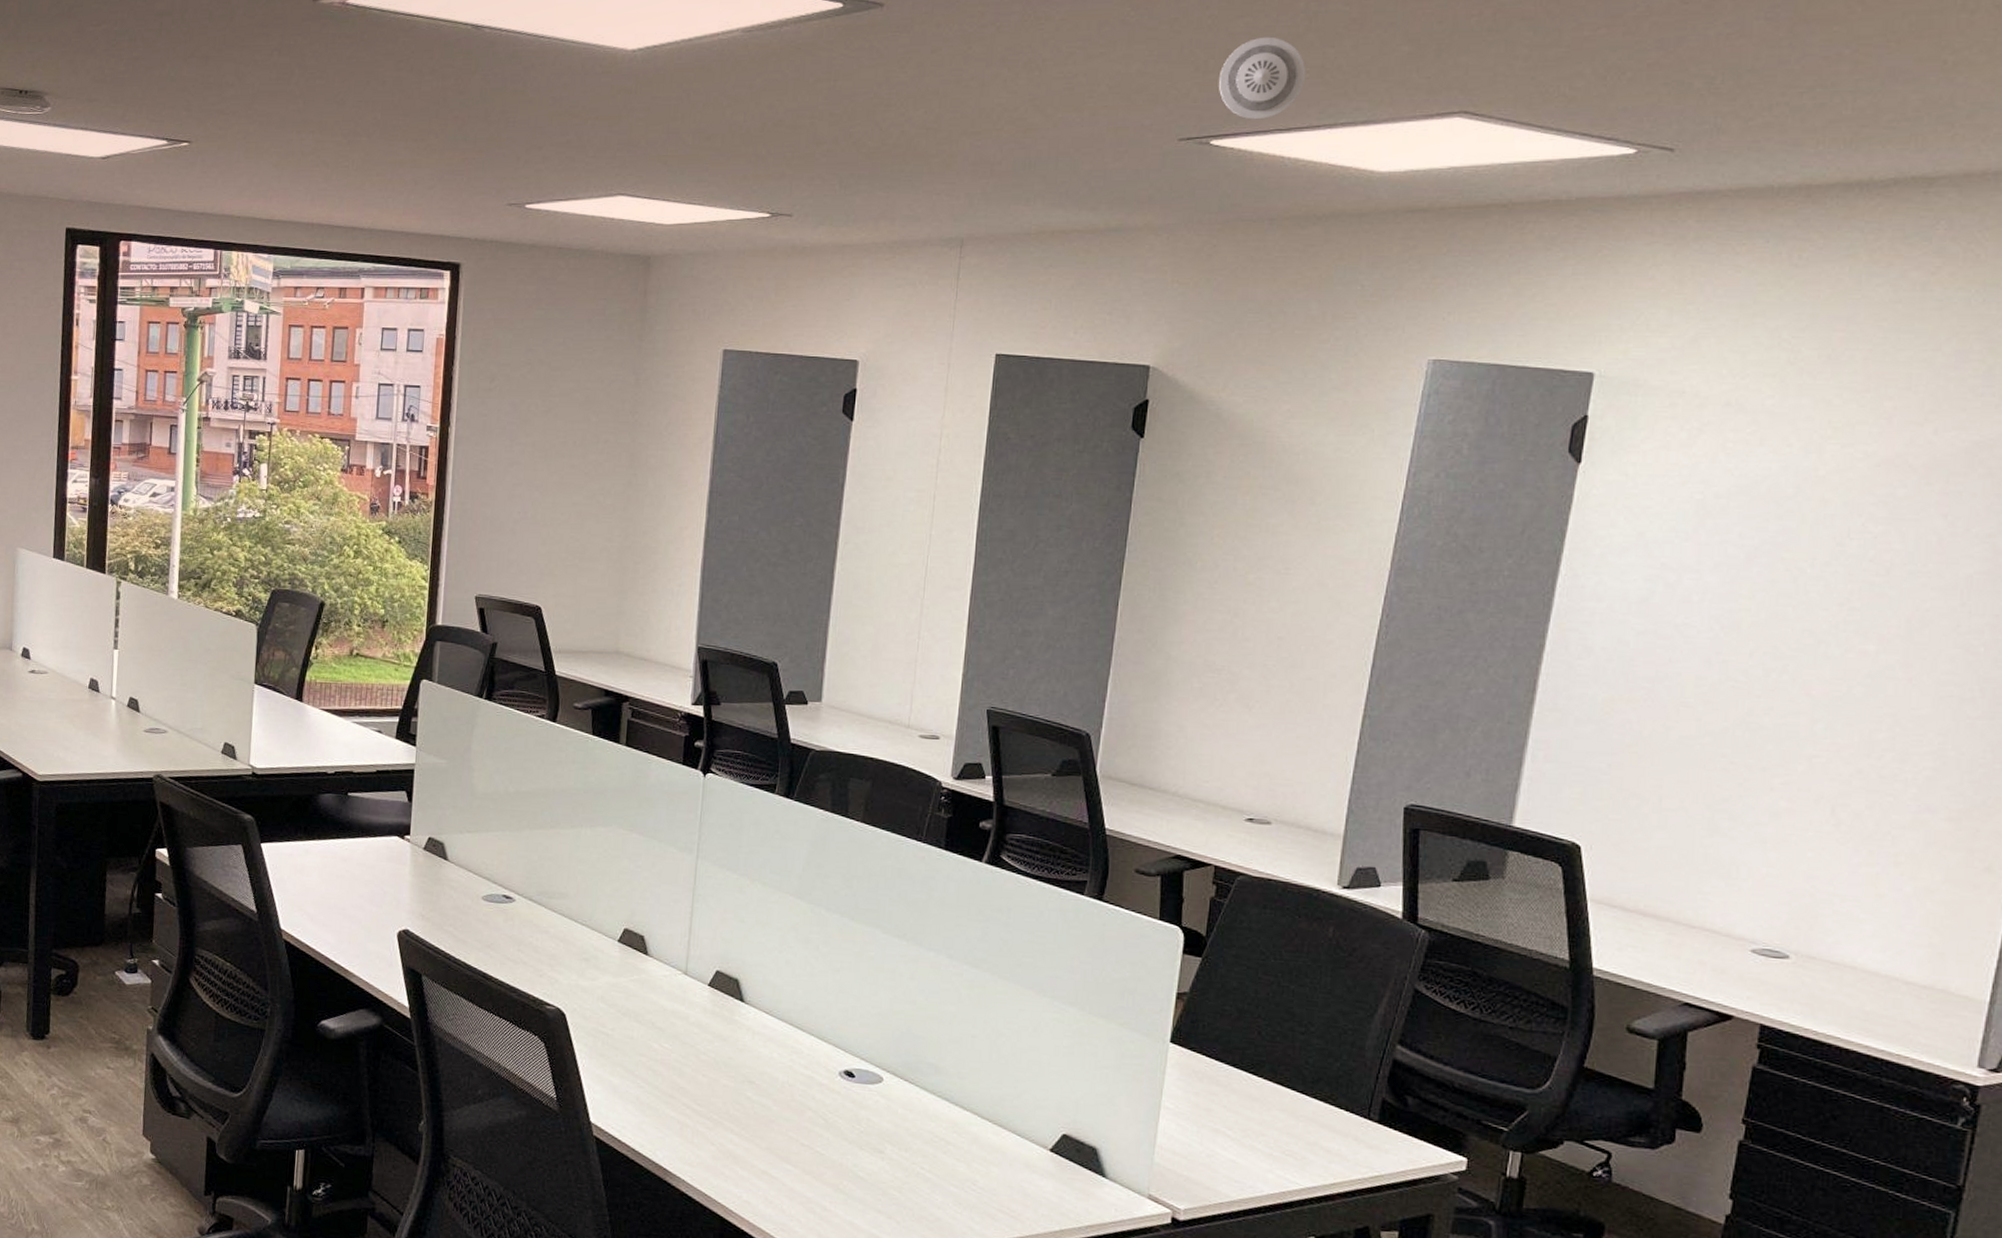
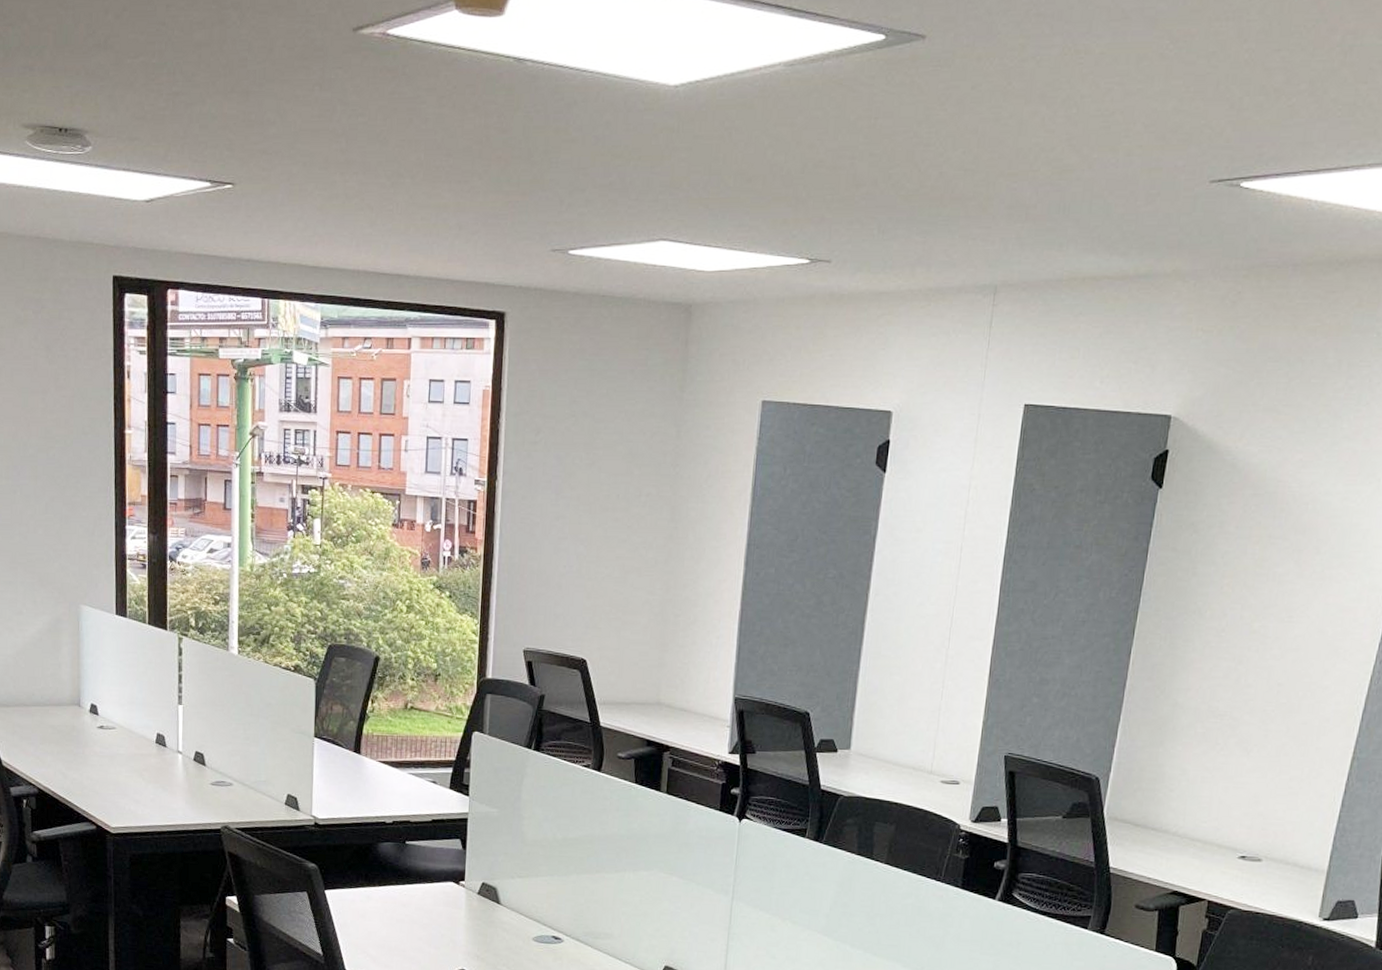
smoke detector: present [1218,36,1306,120] -> none [1251,72,1338,161]

